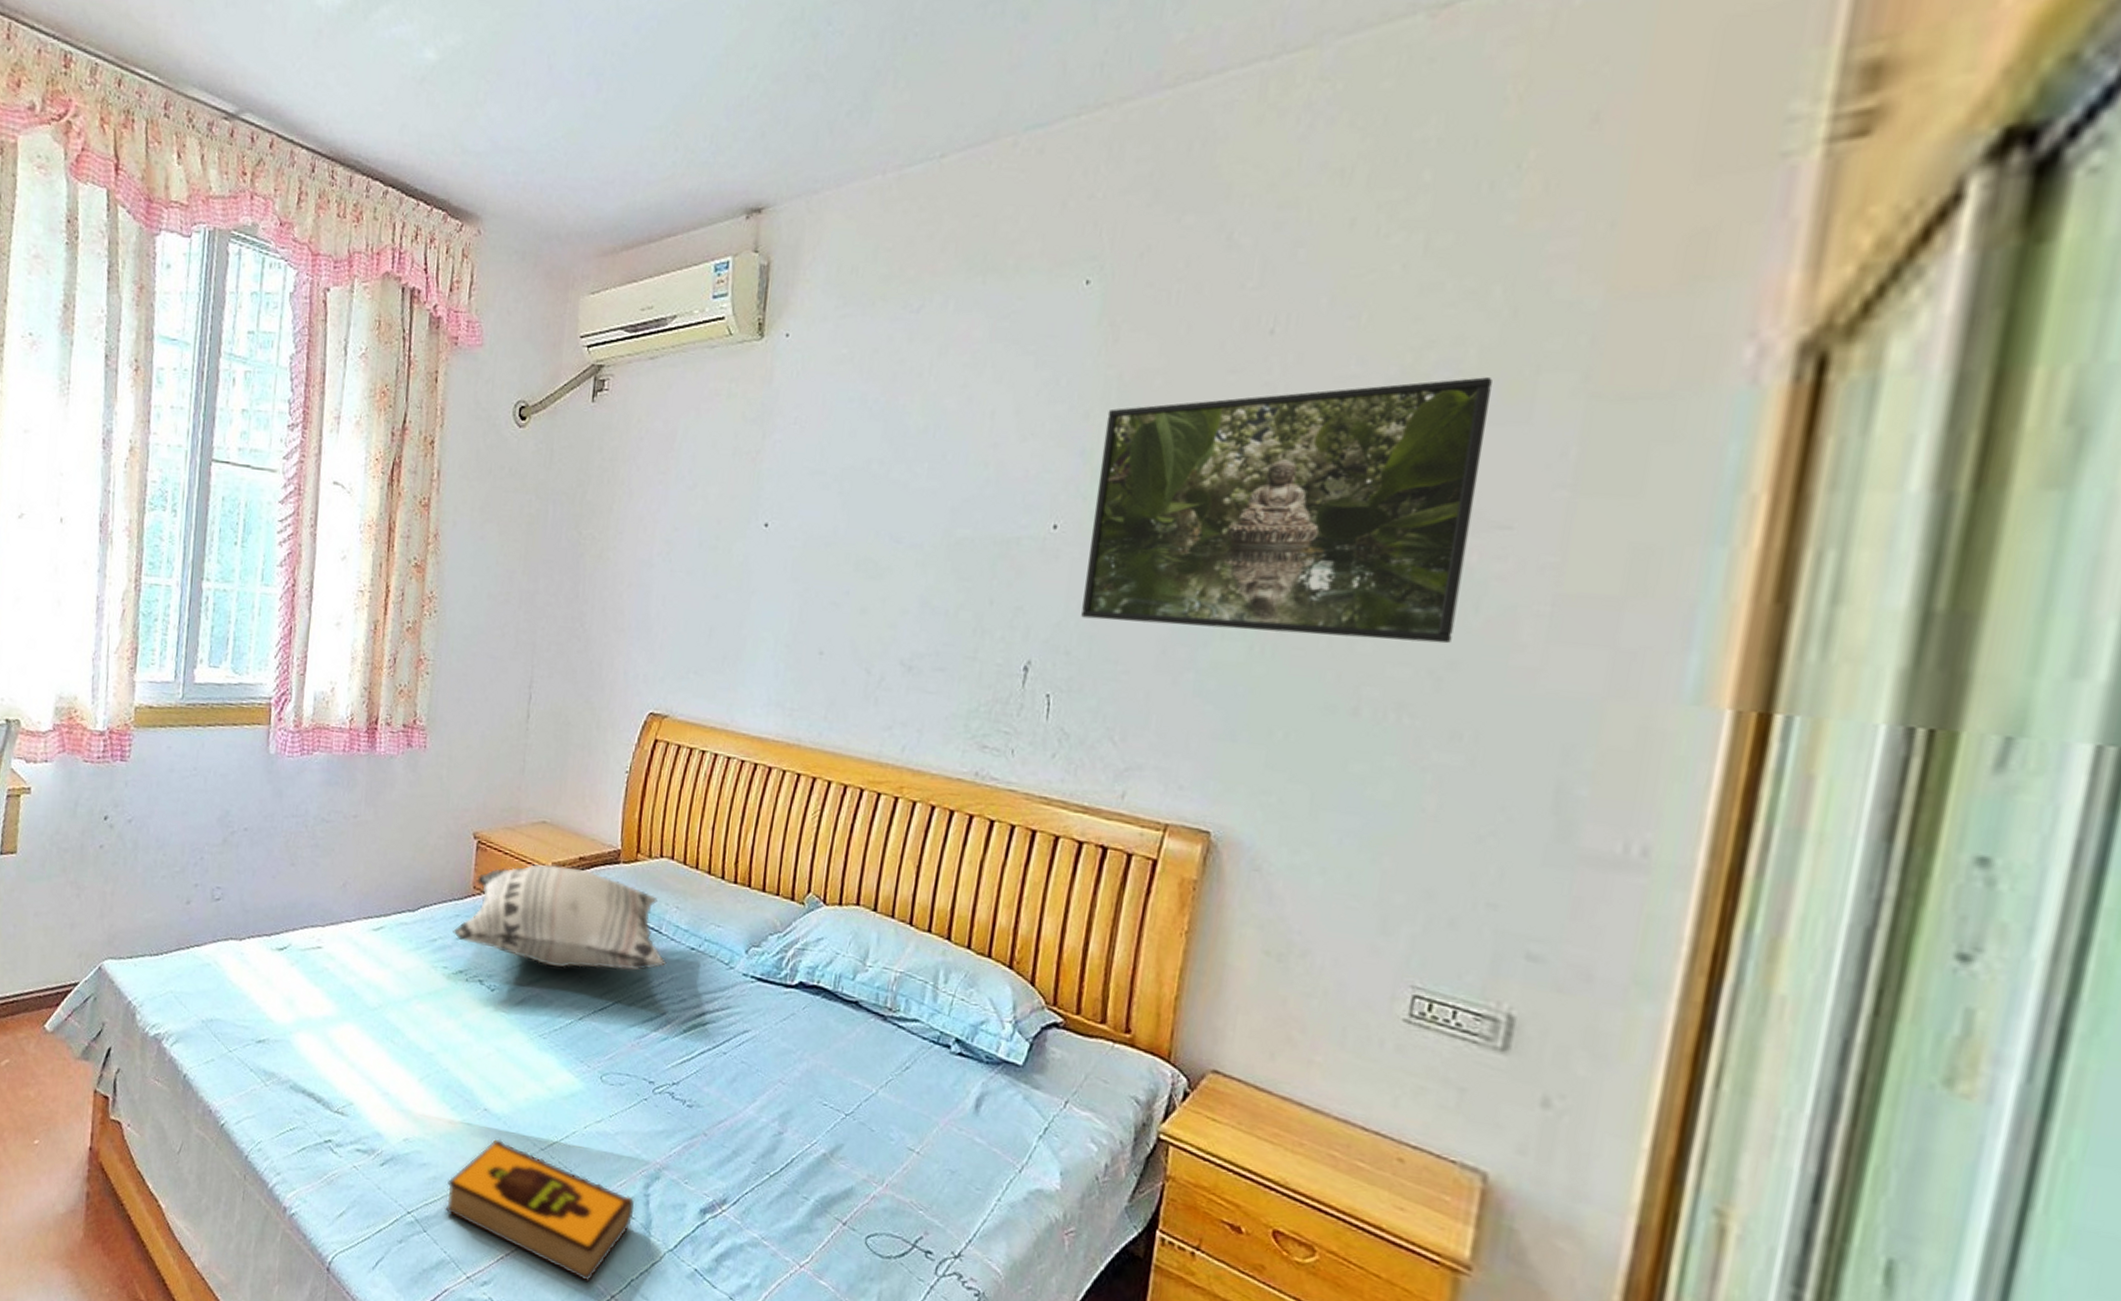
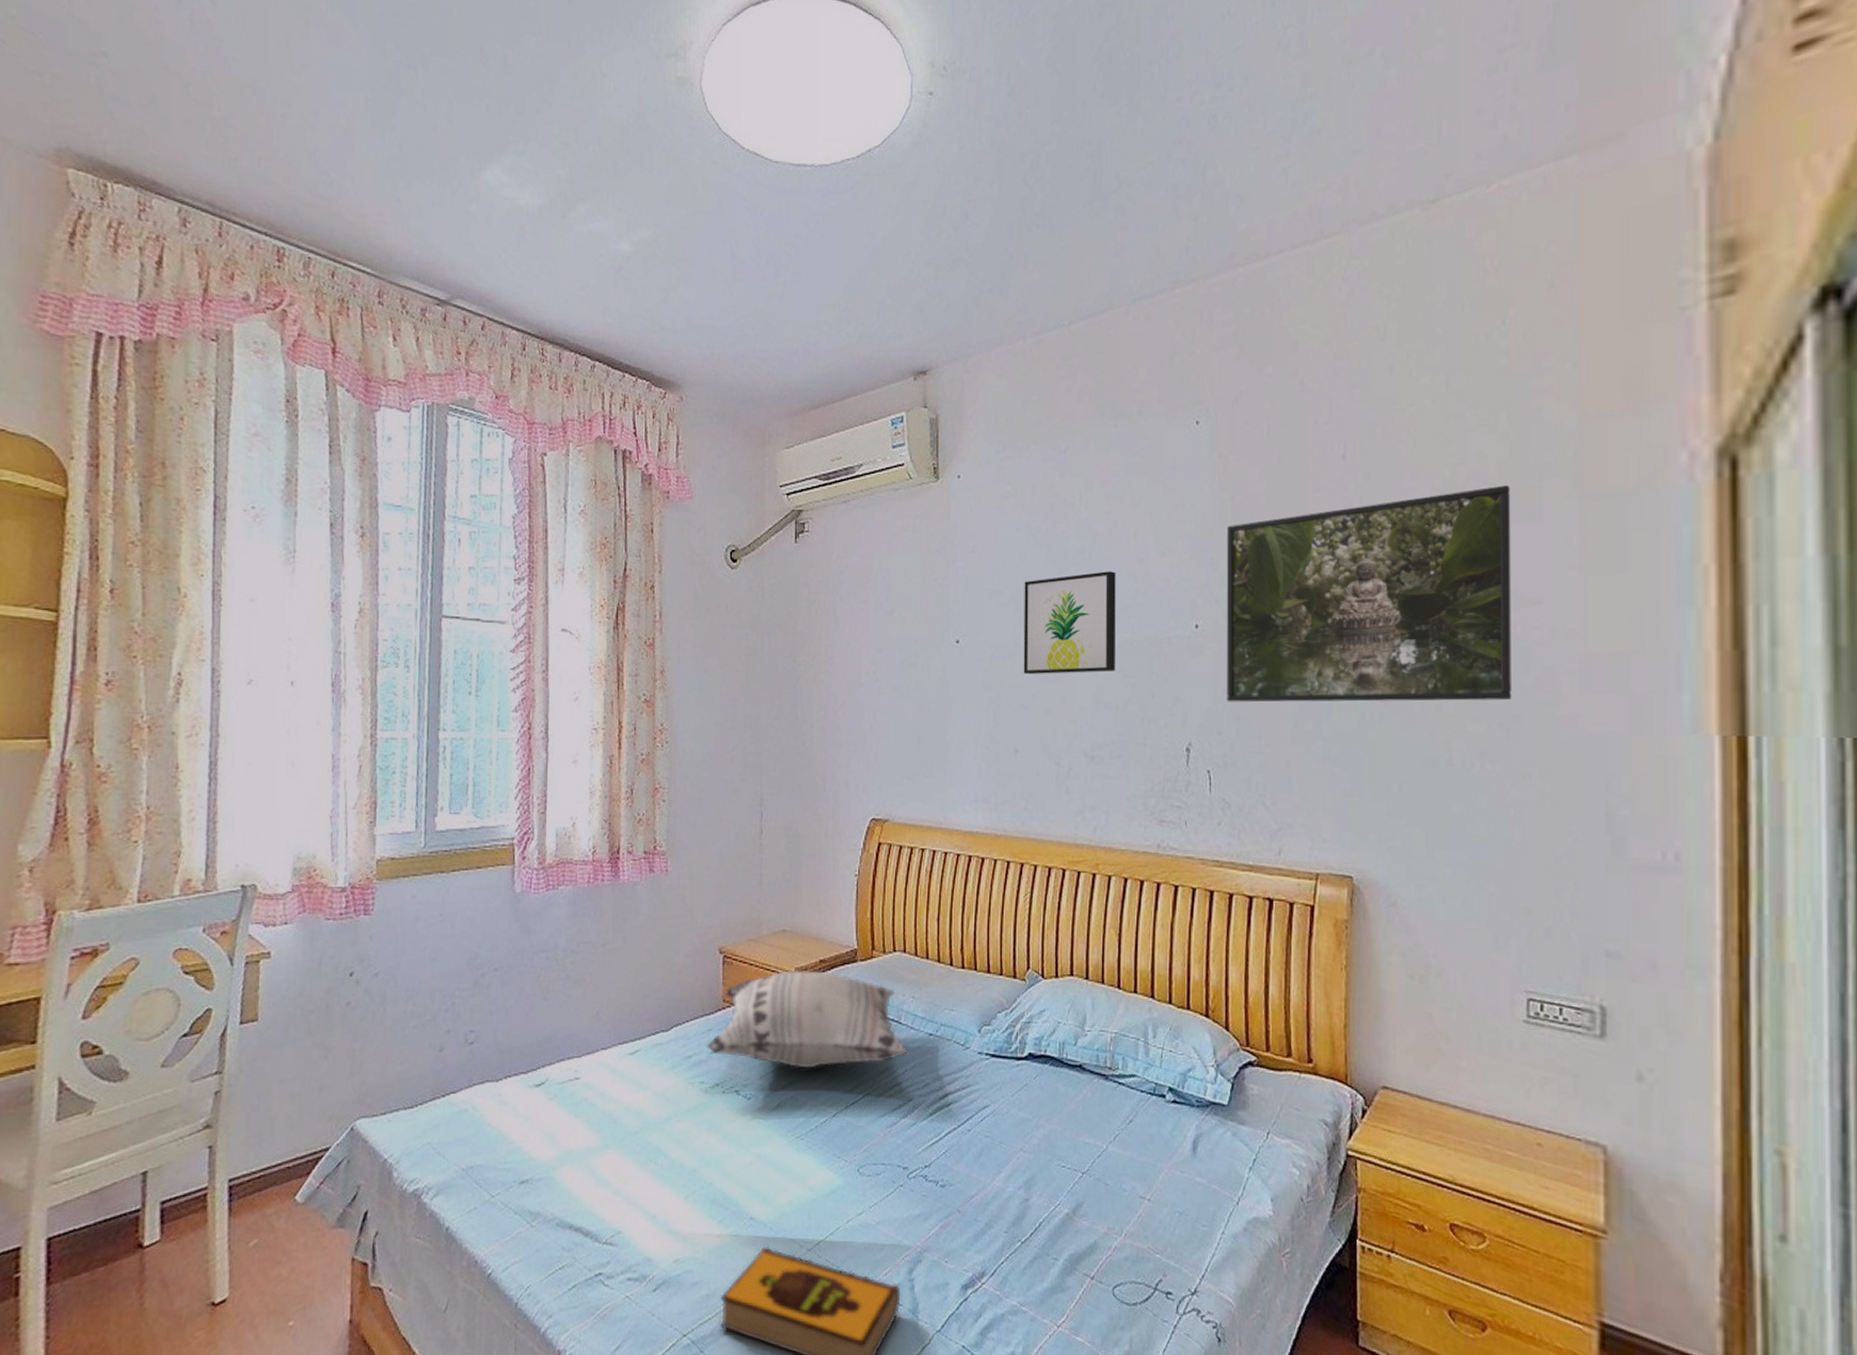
wall art: none [839,455,963,572] -> present [1023,571,1116,675]

